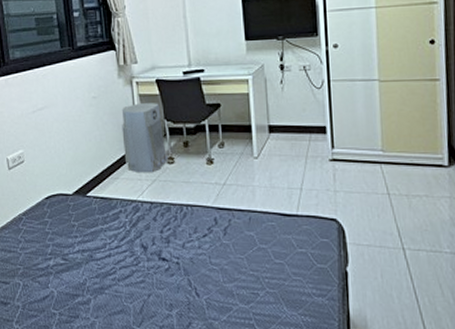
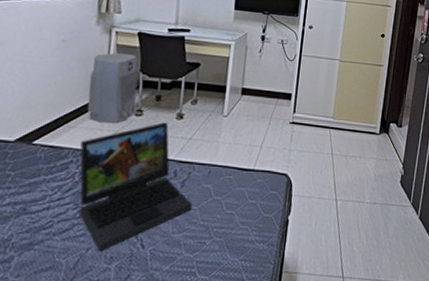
laptop: none [125,169,238,299] -> present [79,122,192,252]

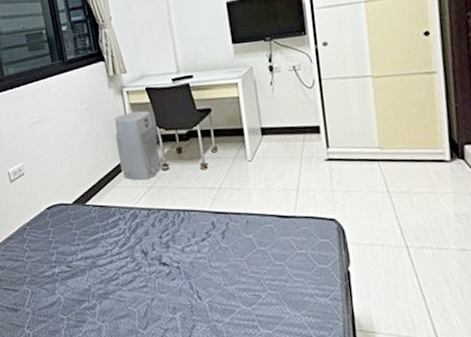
laptop: present [79,122,192,252] -> none [123,174,238,302]

